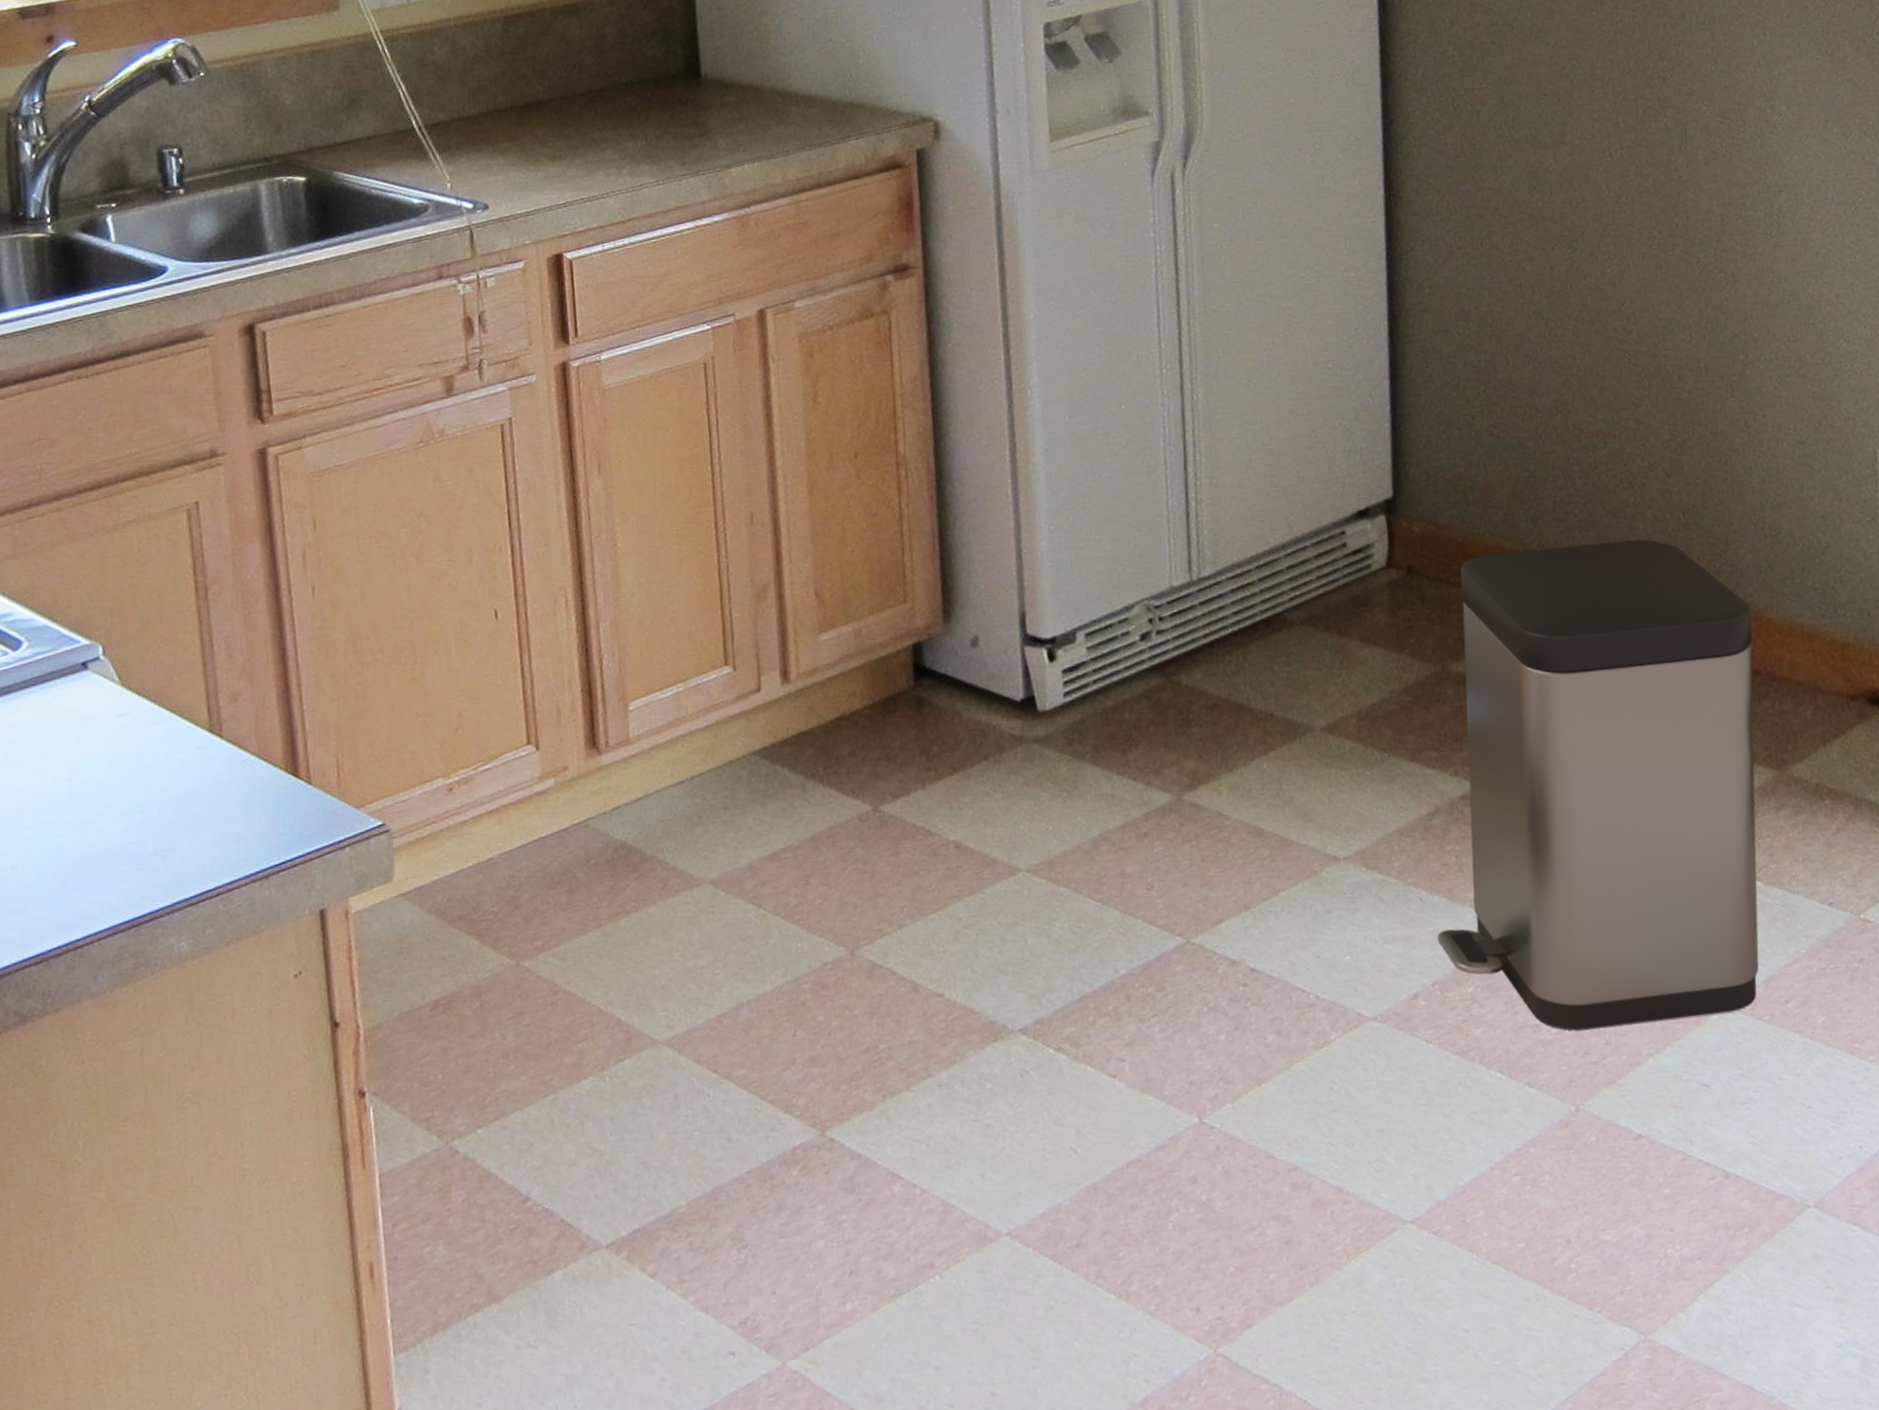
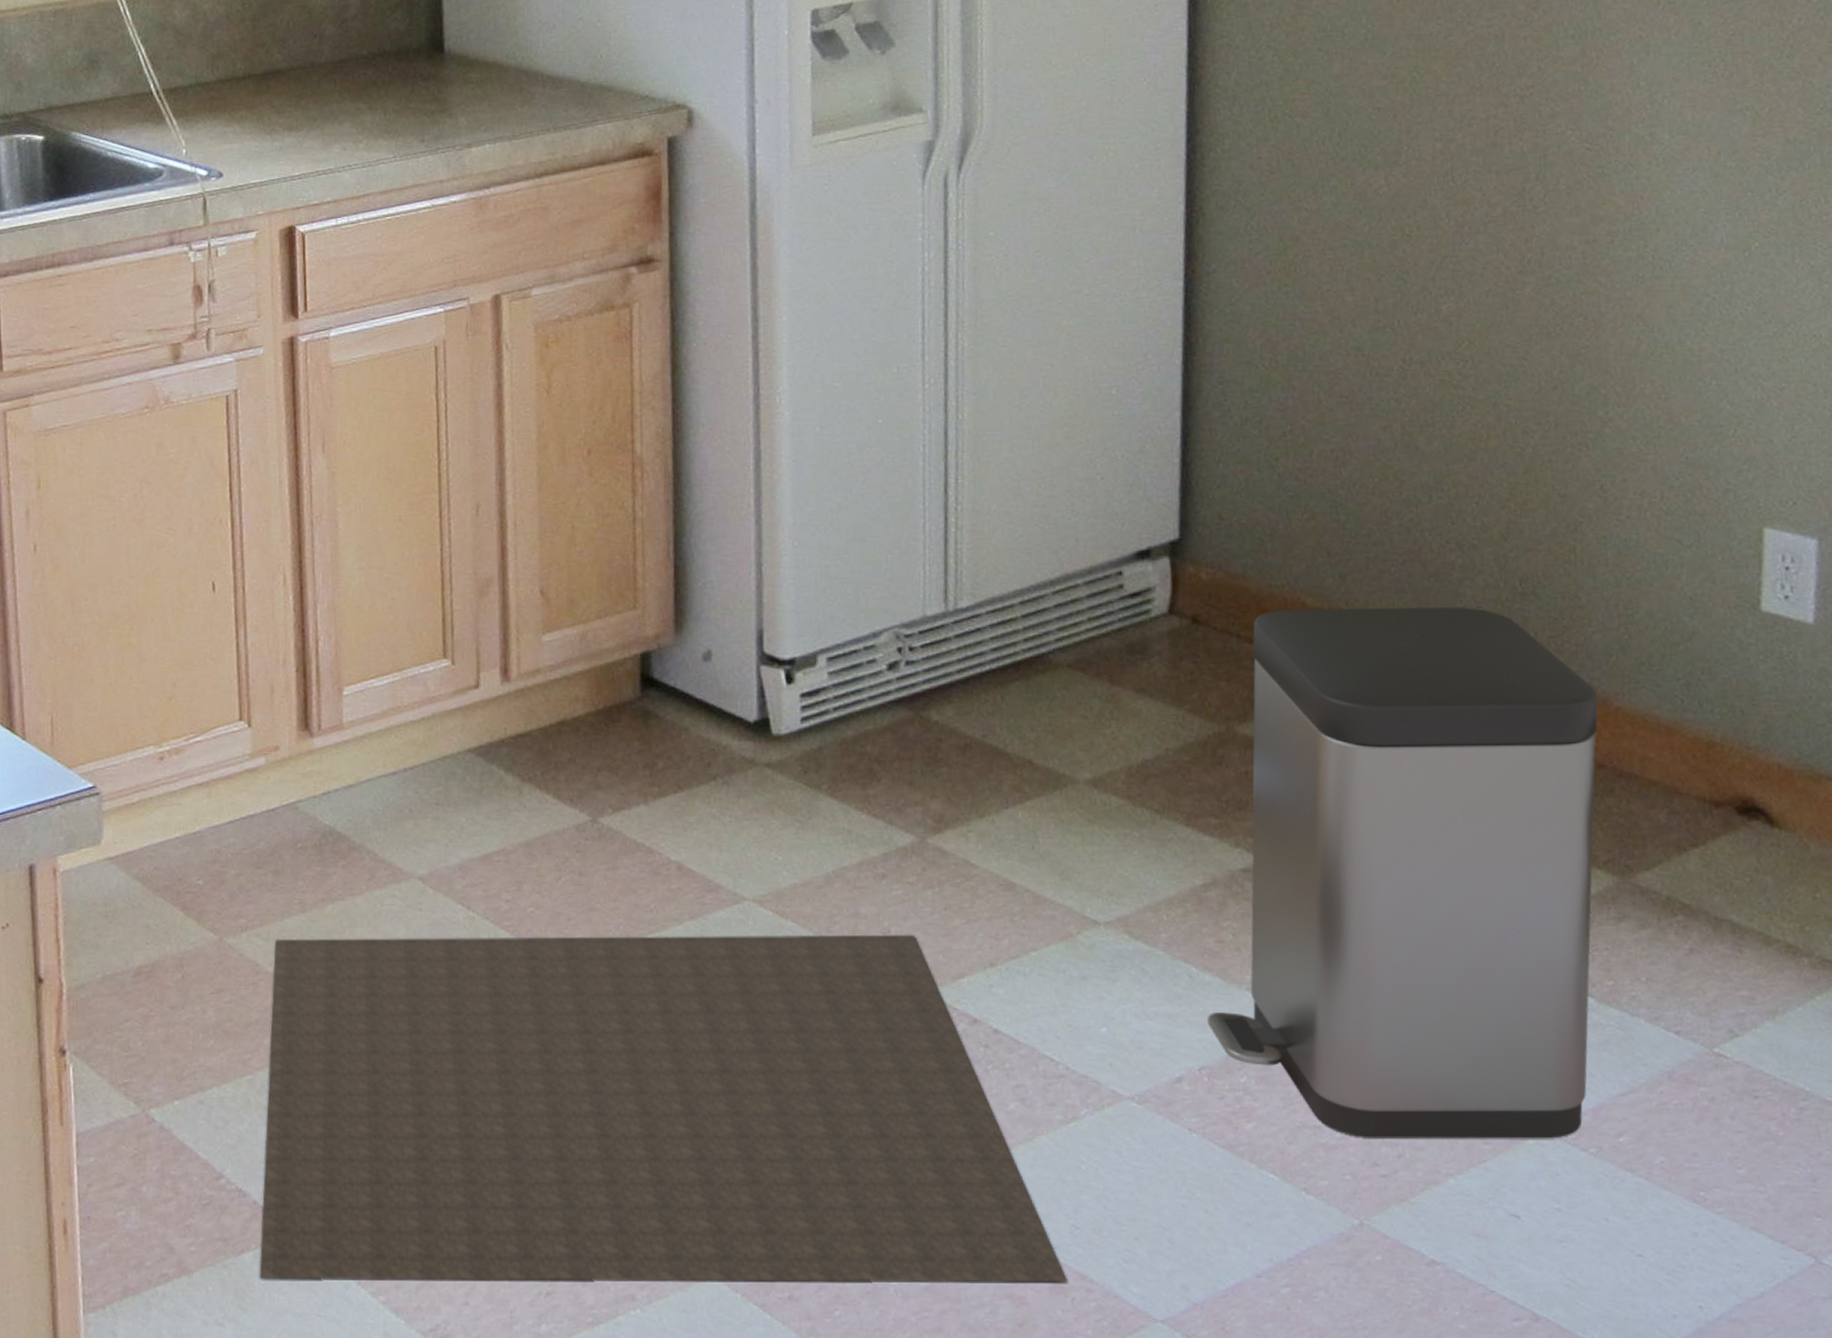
doormat: none [569,888,1327,1296] -> present [259,934,1068,1282]

